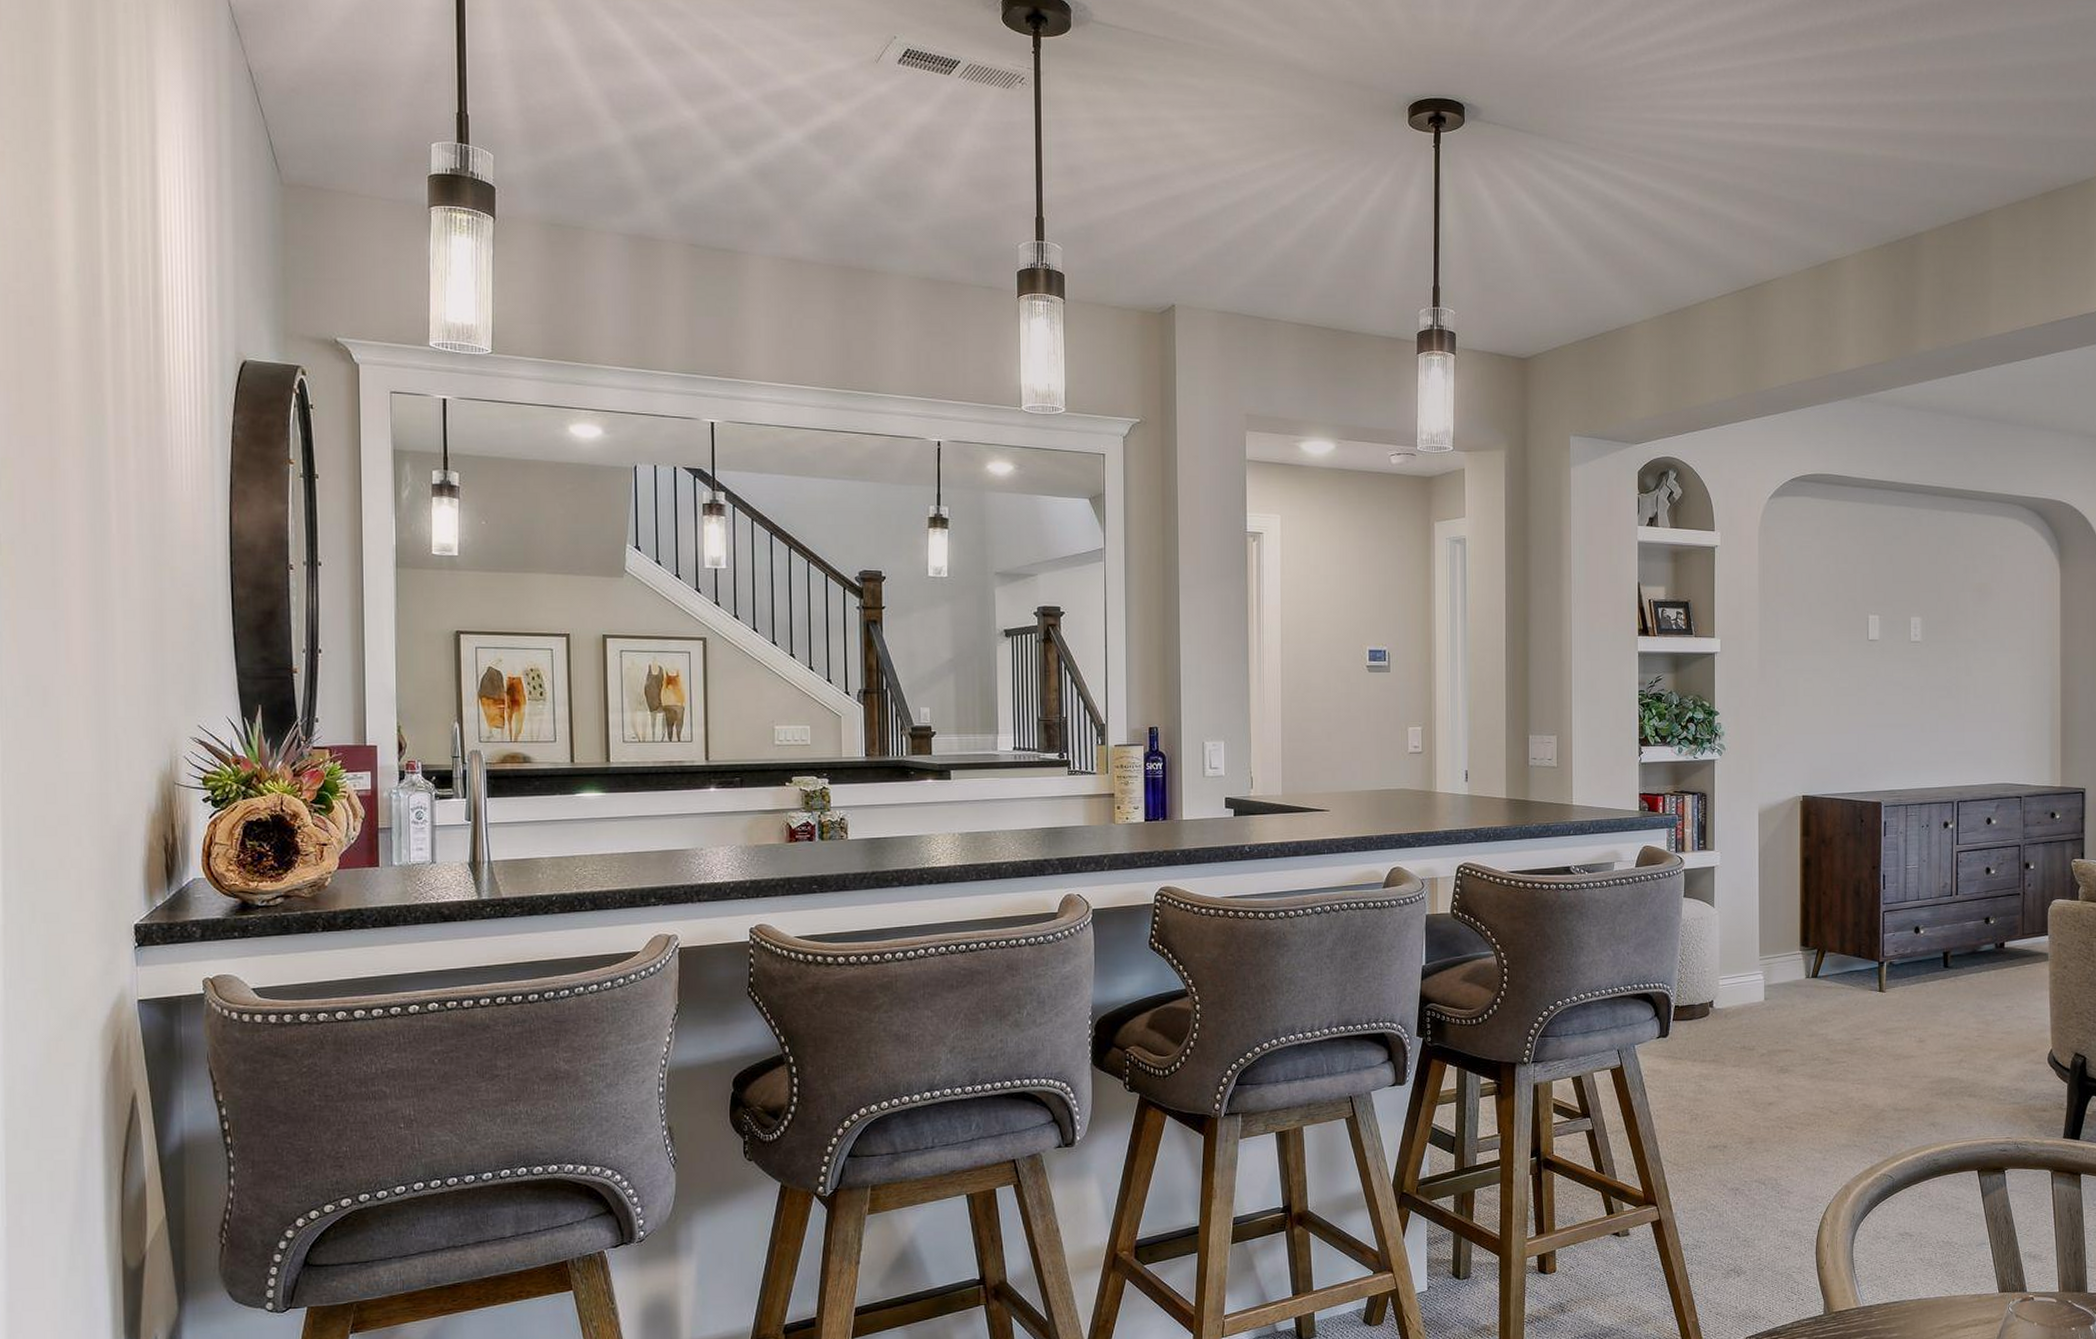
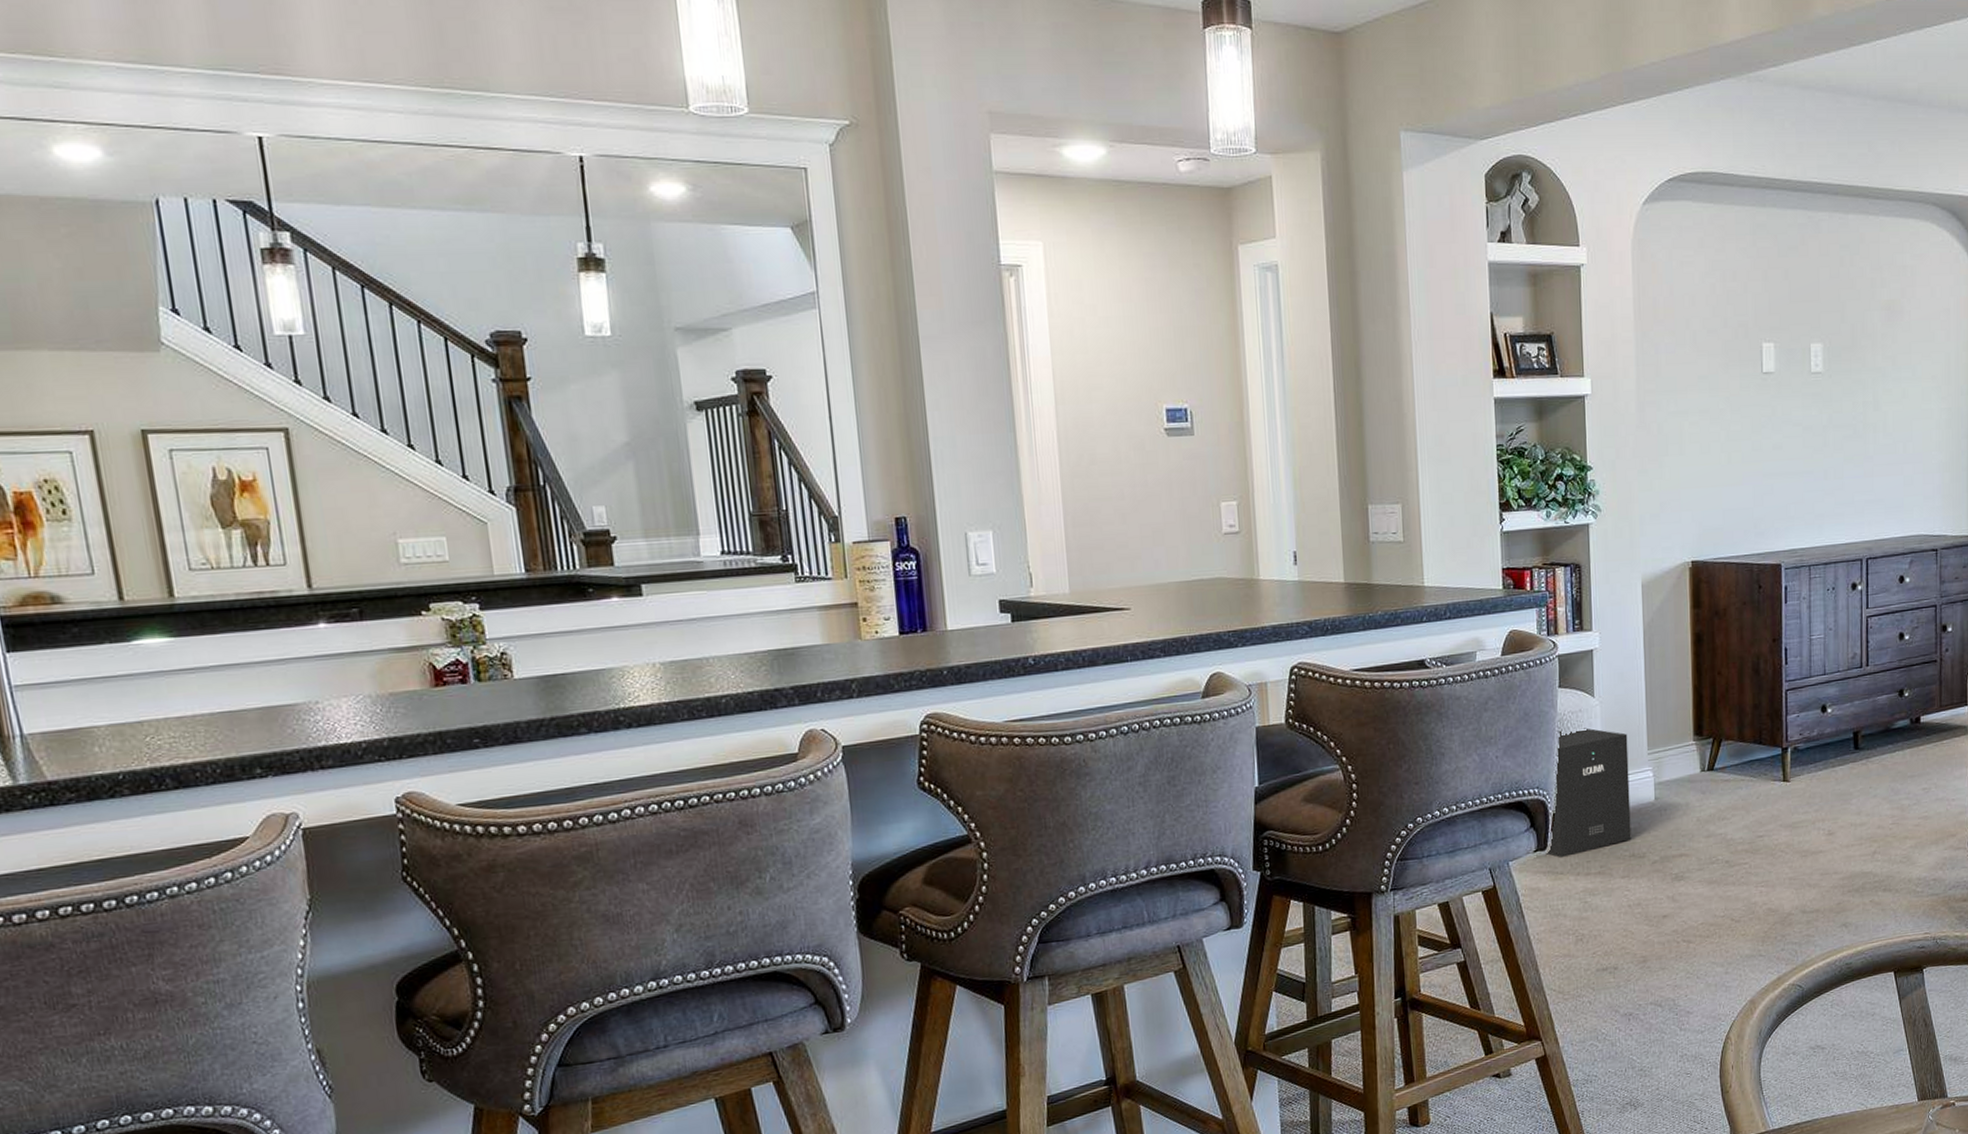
speaker: none [1667,933,1743,1046] -> present [1545,728,1632,859]

